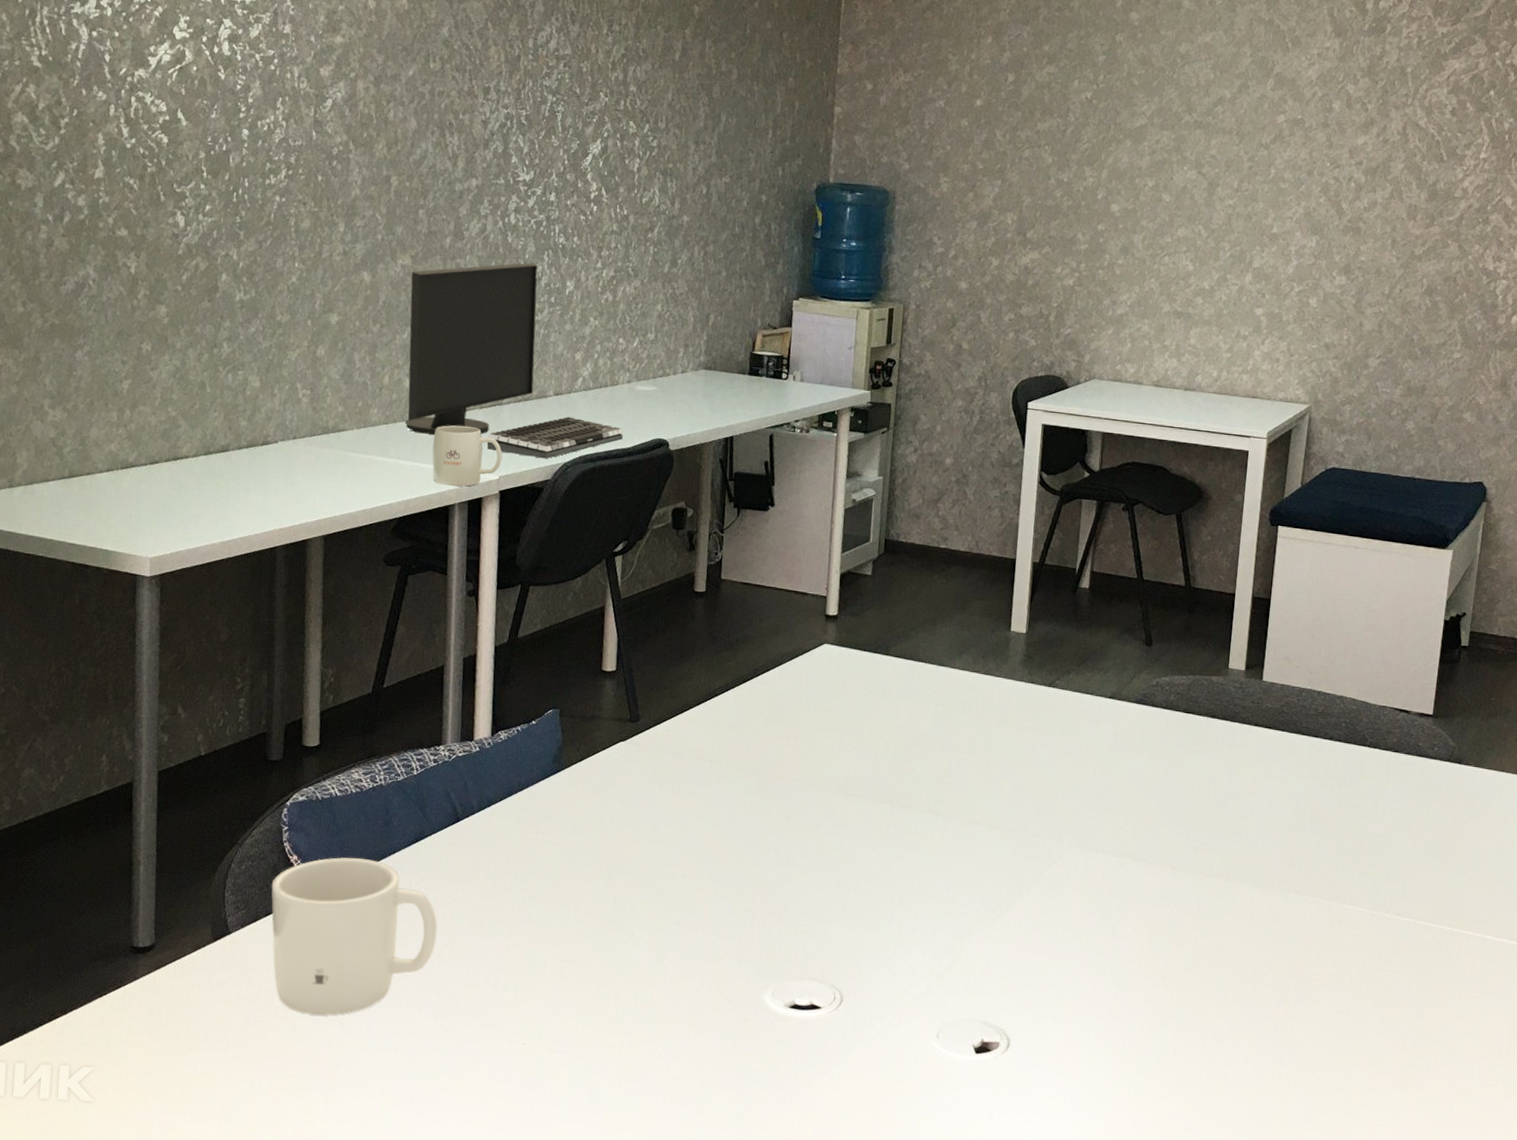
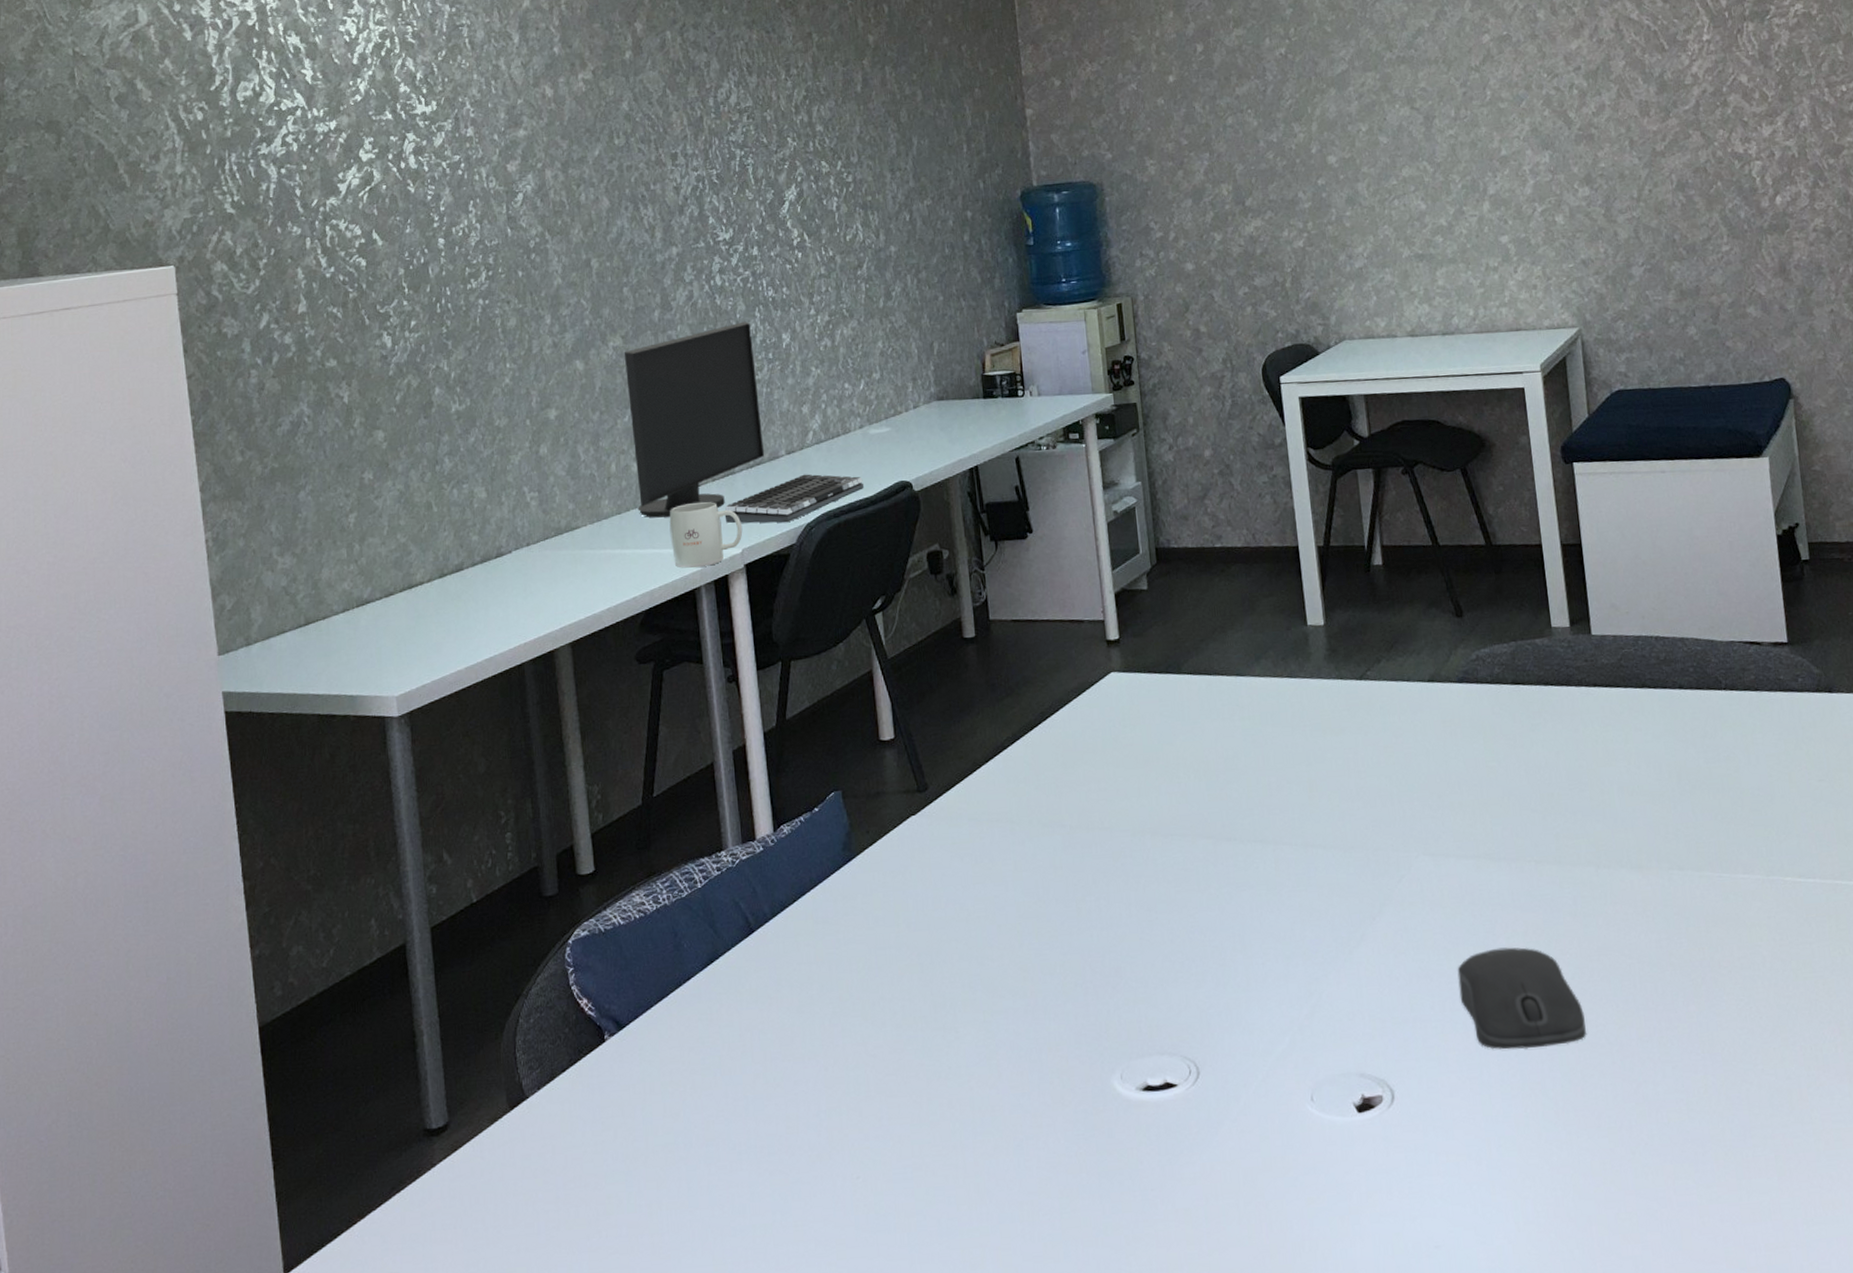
mug: present [271,857,438,1015] -> none [563,990,748,1178]
computer mouse: none [1083,935,1188,1023] -> present [1457,947,1587,1050]

